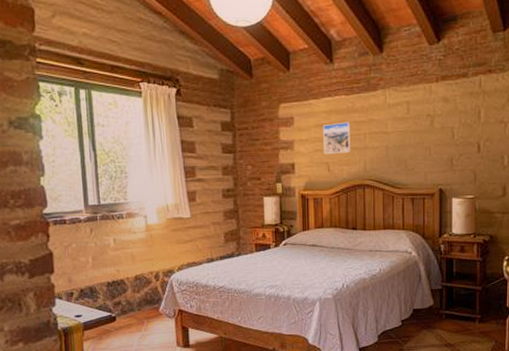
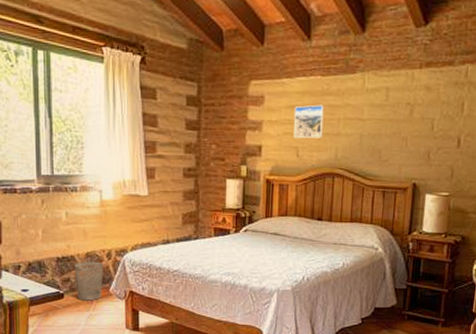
wastebasket: none [124,284,153,322] -> present [74,262,104,301]

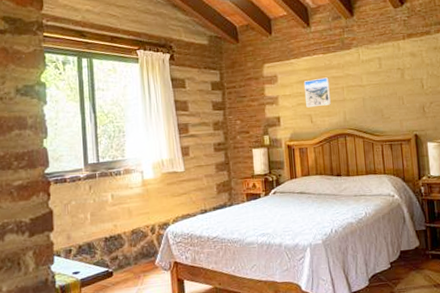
wastebasket: present [74,262,104,301] -> none [121,237,149,277]

